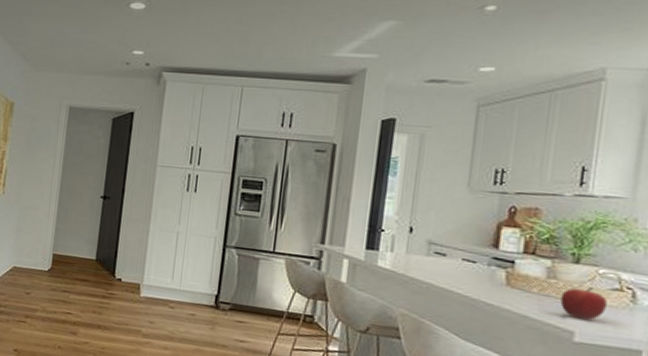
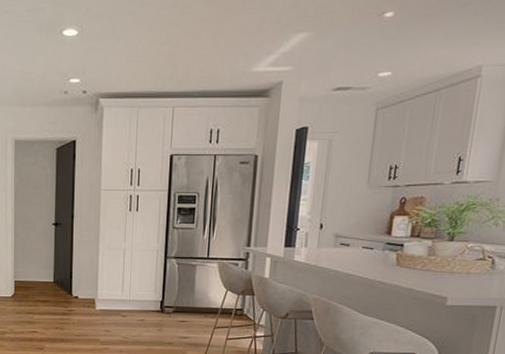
fruit: present [560,286,607,321] -> none [437,259,473,287]

